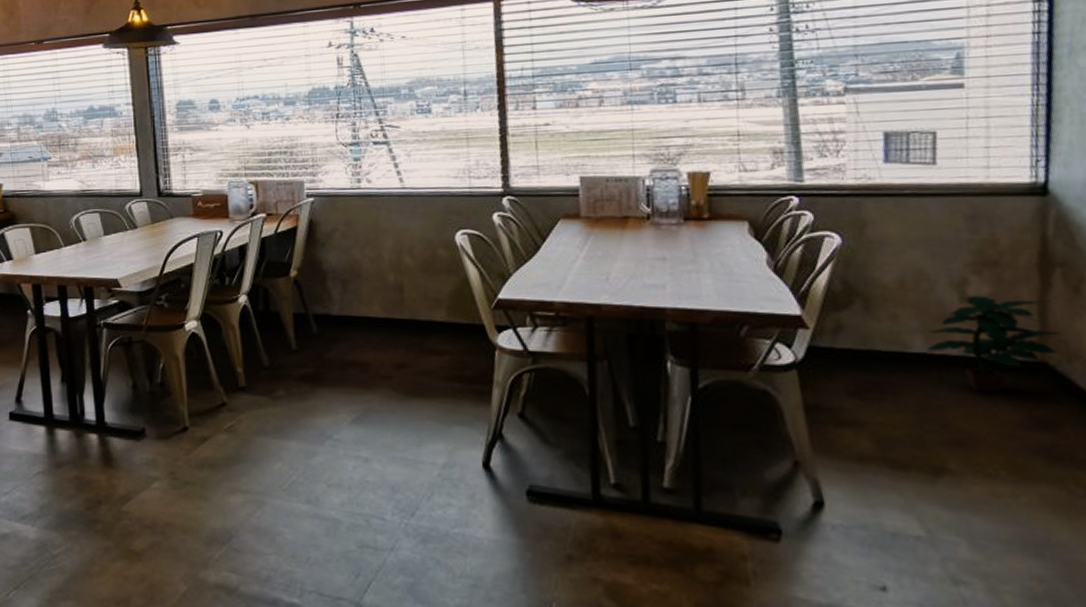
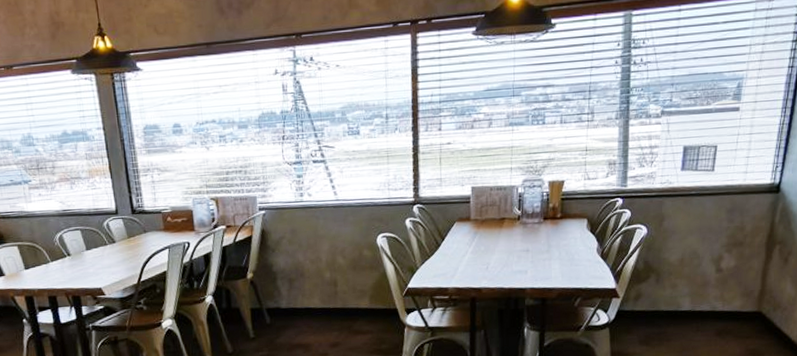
potted plant: present [928,295,1059,392] -> none [692,267,771,335]

